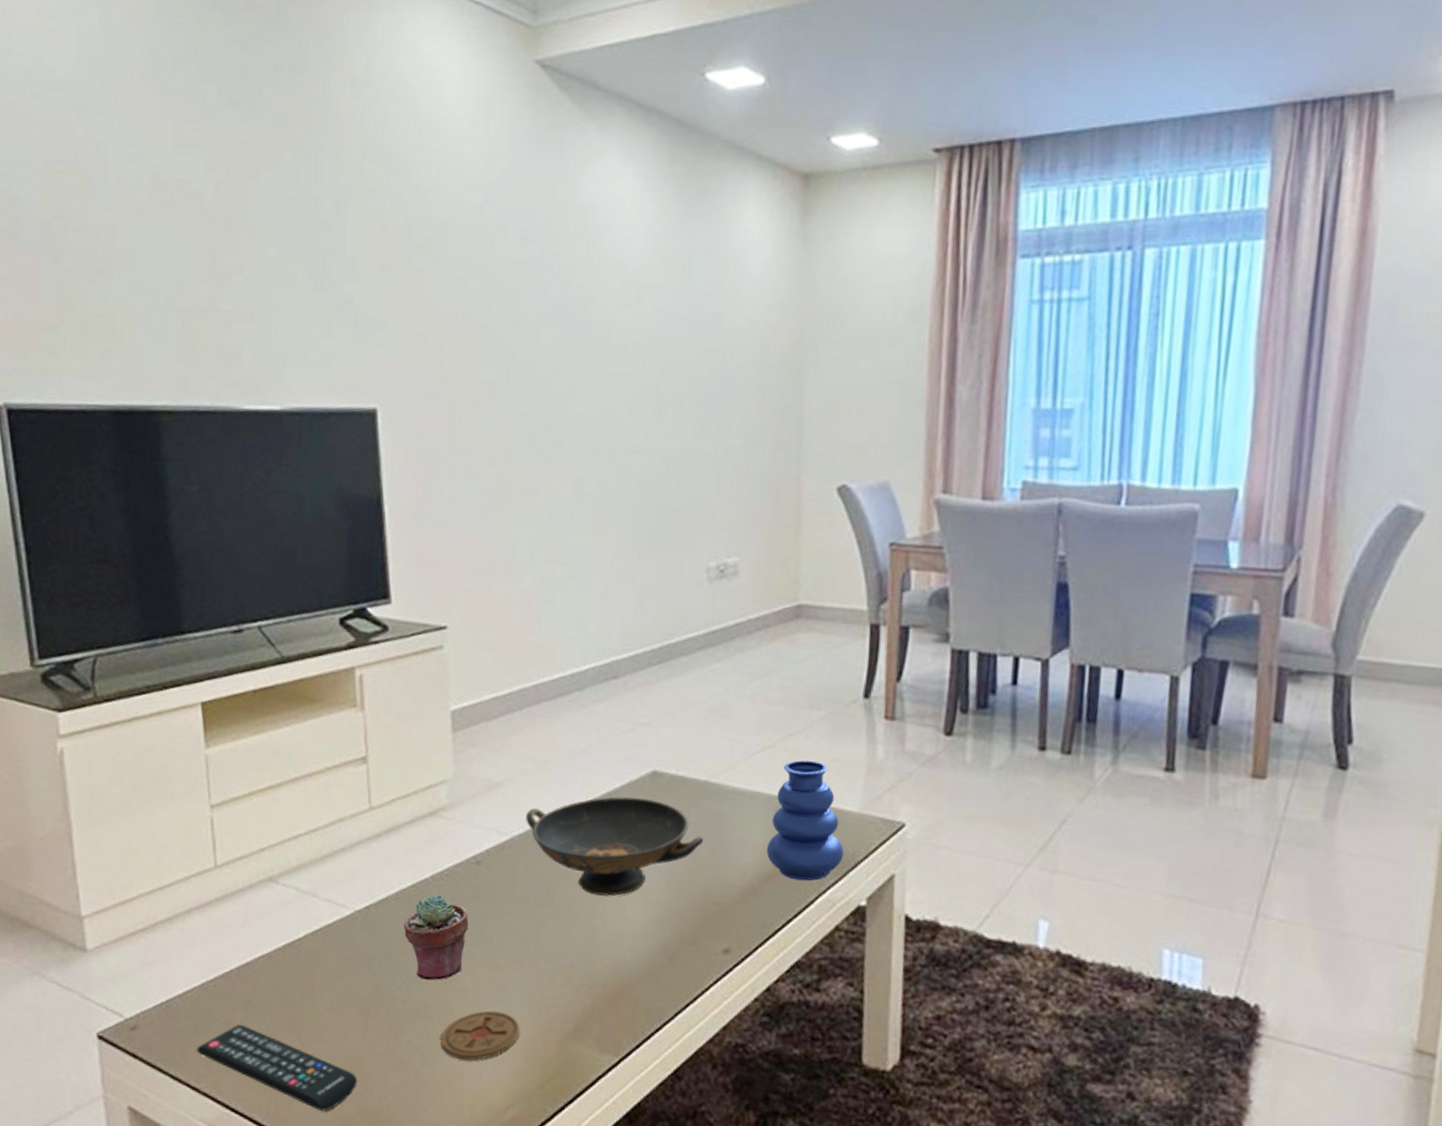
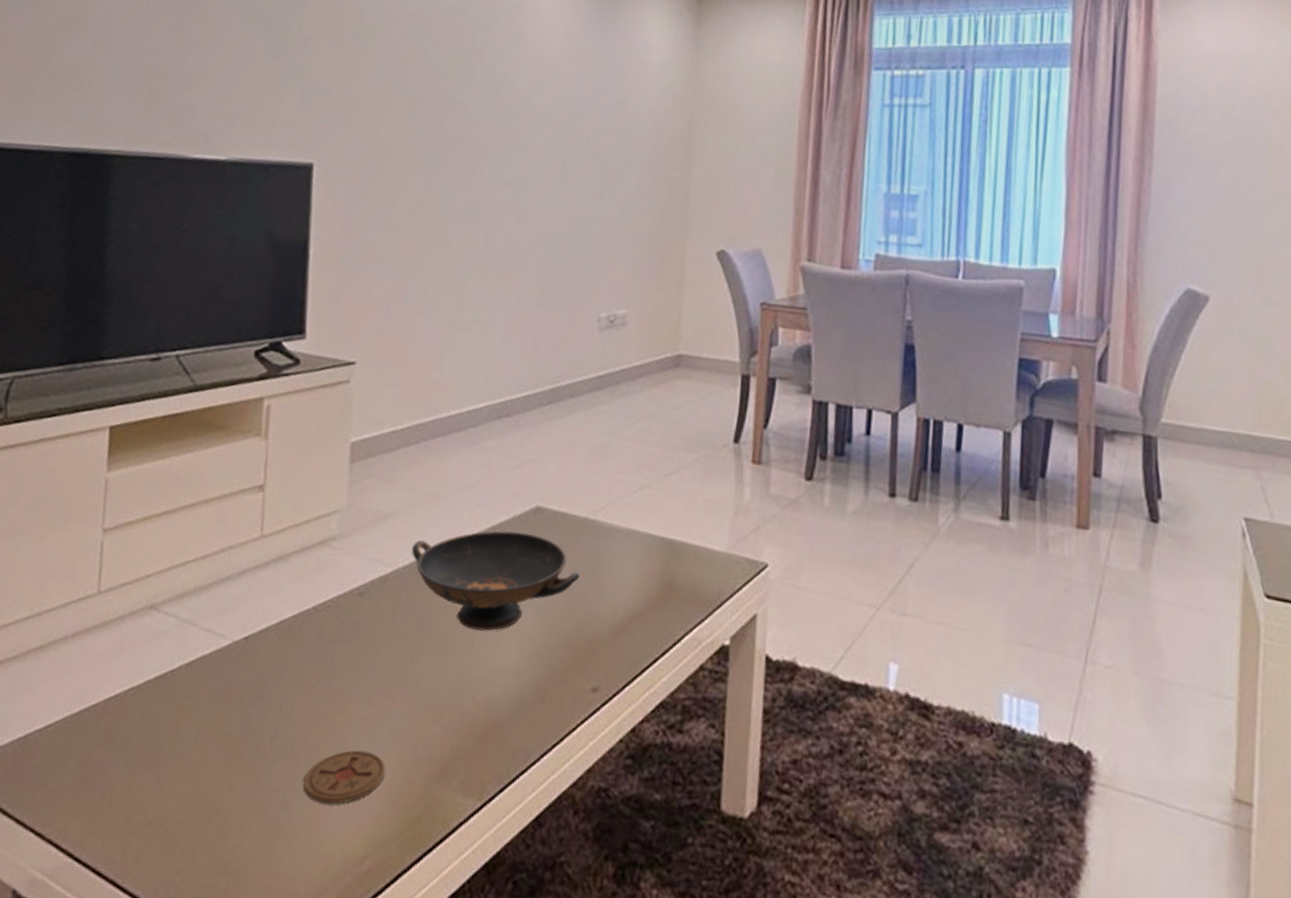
remote control: present [196,1025,358,1111] -> none [48,763,213,861]
potted succulent: present [403,895,469,981] -> none [279,626,346,717]
vase: present [766,760,844,882] -> none [638,500,711,620]

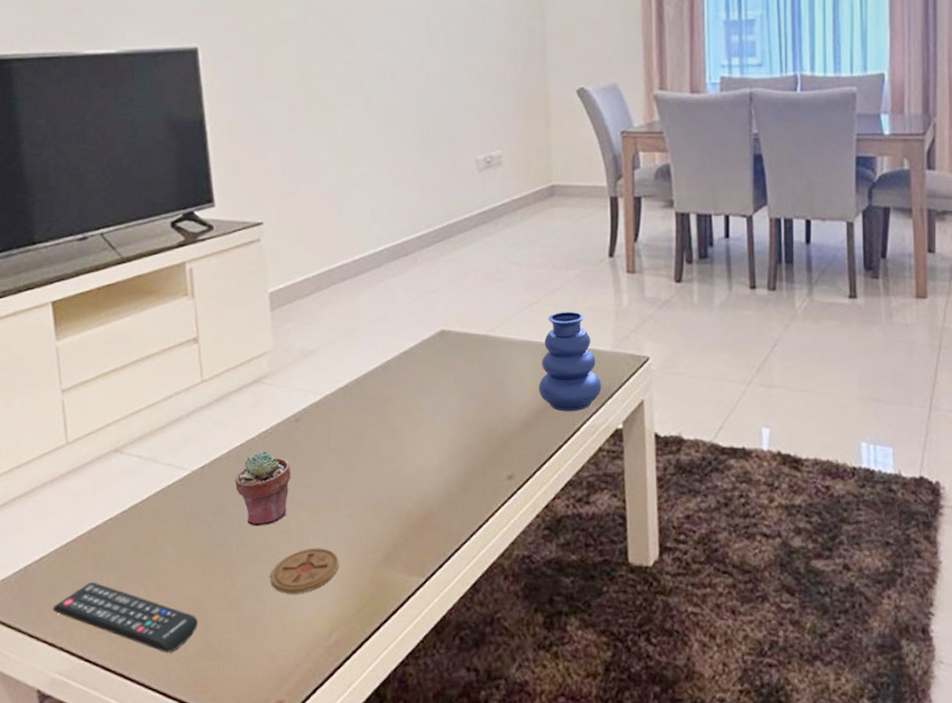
remote control: none [48,763,213,861] -> present [53,583,199,653]
potted succulent: none [279,626,346,717] -> present [234,451,291,526]
decorative bowl: present [411,531,580,631] -> none [336,353,487,439]
vase: none [638,500,711,620] -> present [538,312,602,412]

